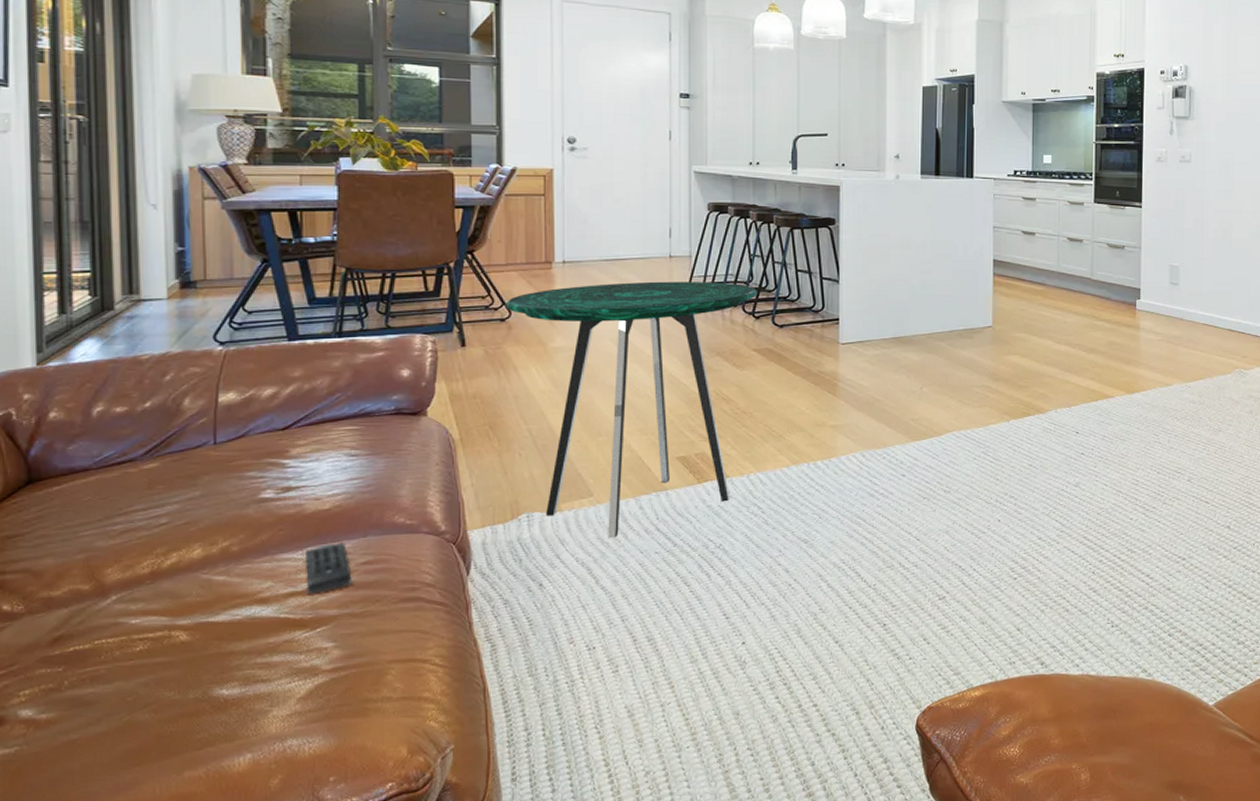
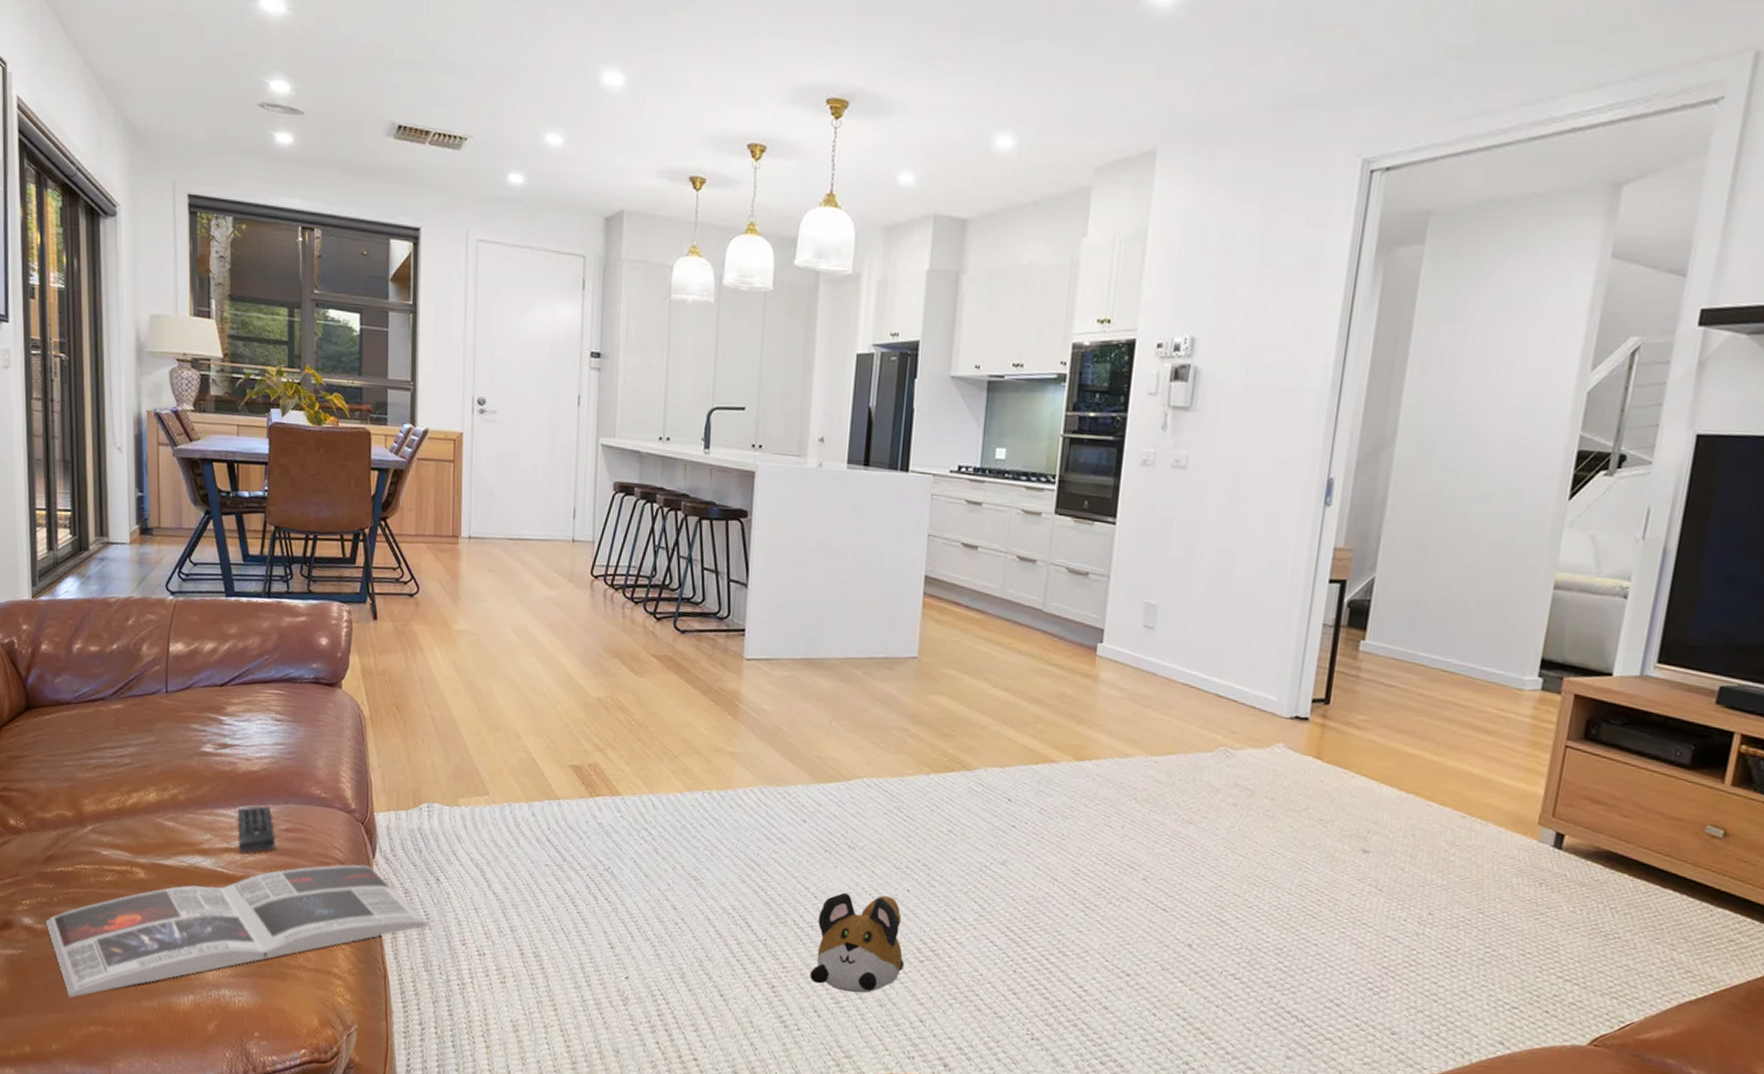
magazine: none [53,584,533,788] -> present [46,864,429,998]
side table: present [505,281,757,538] -> none [414,565,660,842]
plush toy: none [917,527,1001,617] -> present [810,892,905,994]

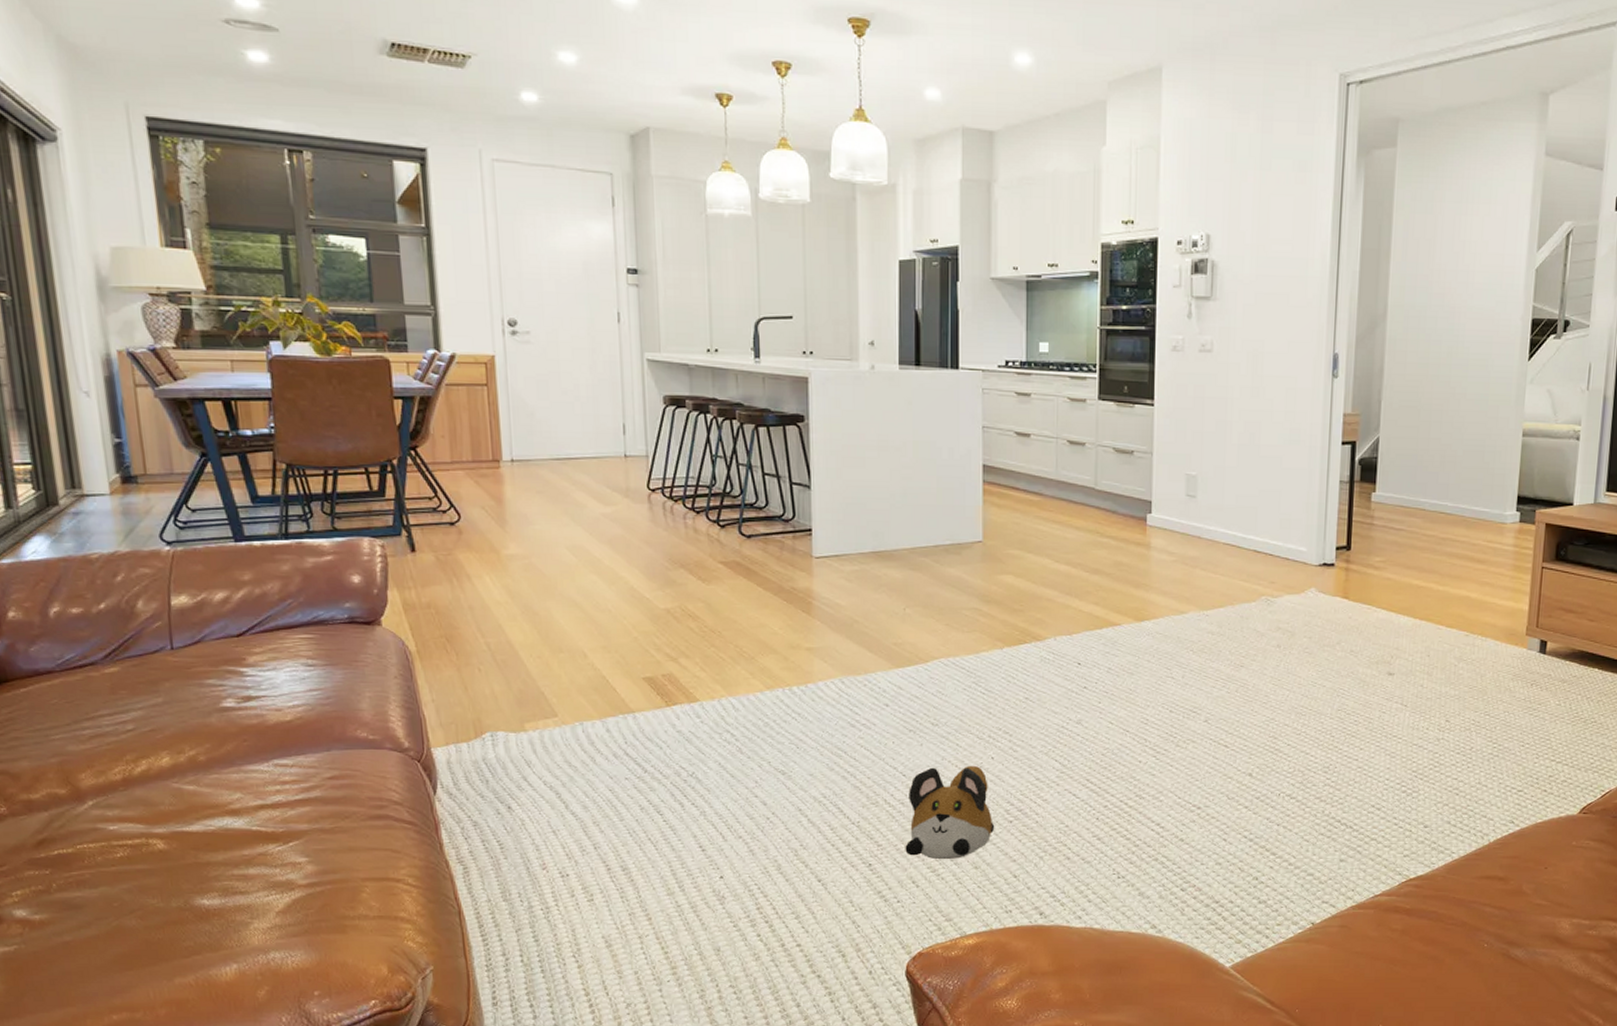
magazine: present [46,864,429,998] -> none [45,803,504,988]
remote control: present [237,805,275,853] -> none [271,756,320,807]

